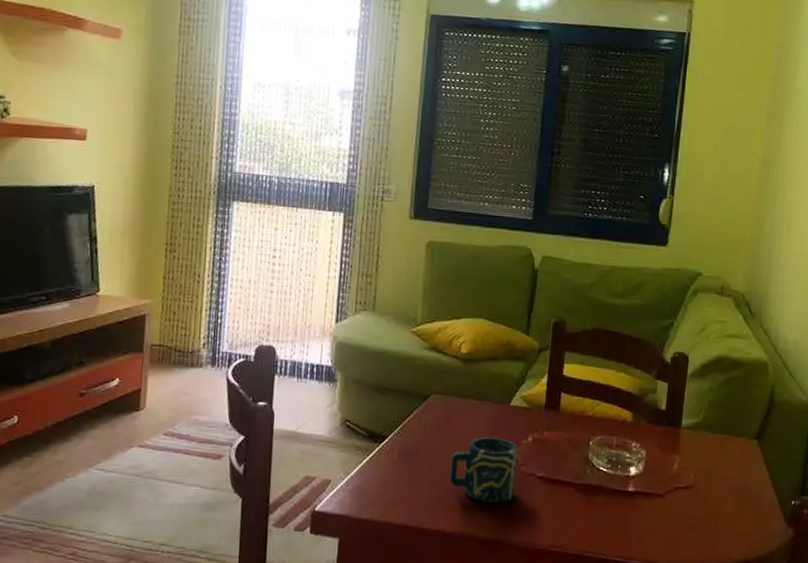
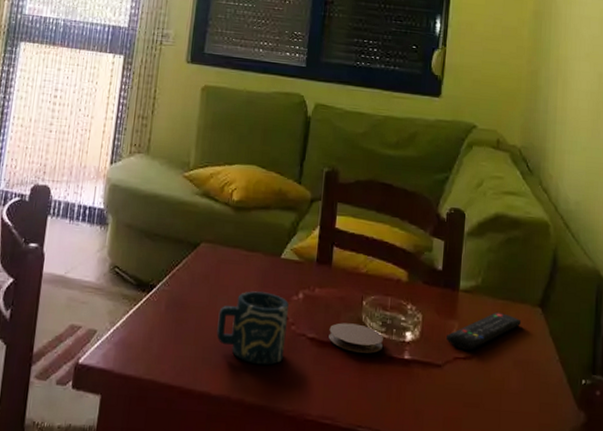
coaster: none [557,462,609,488] -> present [328,322,383,354]
remote control: none [667,445,739,481] -> present [445,311,522,350]

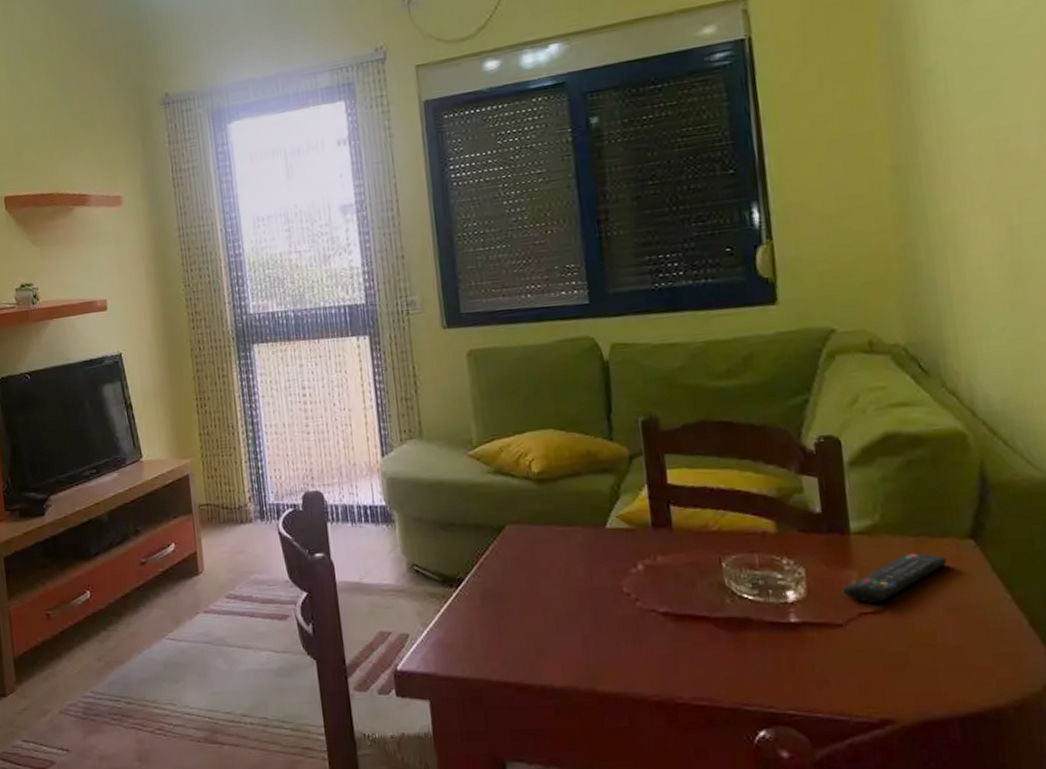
cup: present [216,291,289,366] -> none [544,568,634,650]
coaster: present [328,322,383,354] -> none [684,589,759,622]

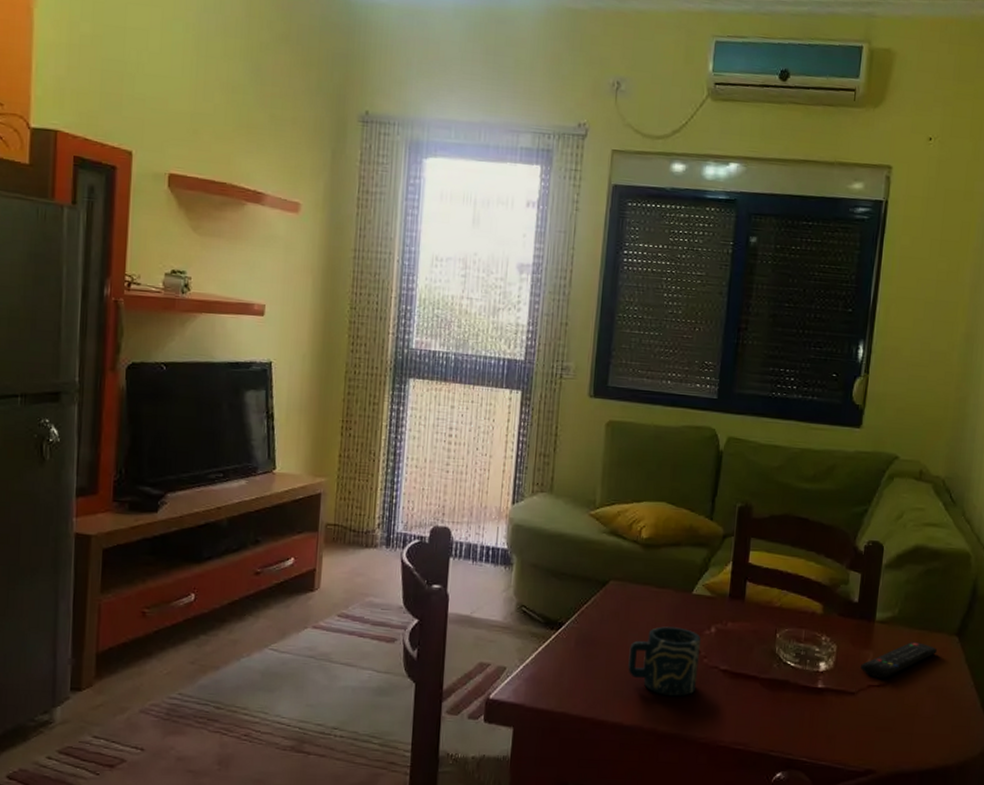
cup: none [544,568,634,650] -> present [628,626,701,697]

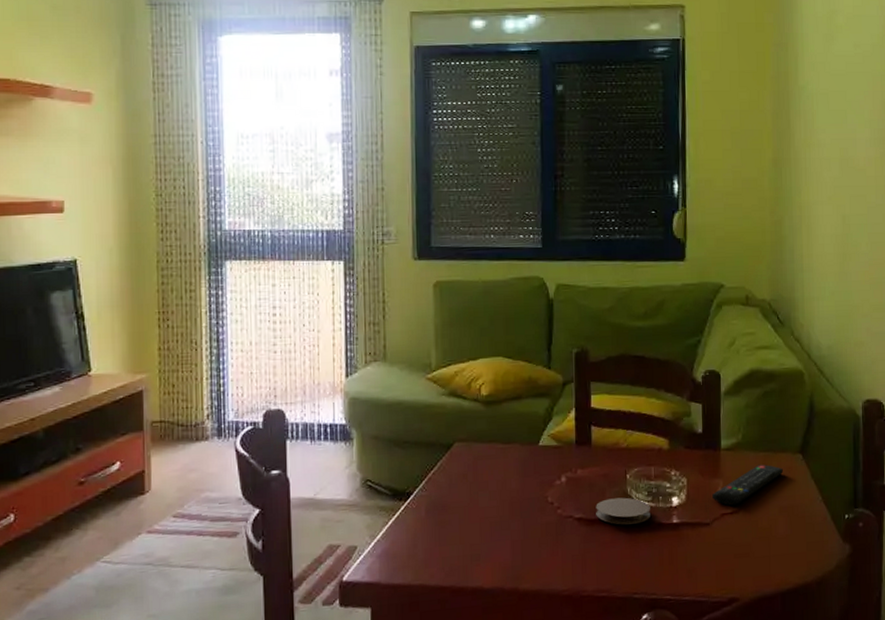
cup: present [628,626,701,697] -> none [482,481,553,553]
coaster: none [741,655,797,683] -> present [596,497,650,525]

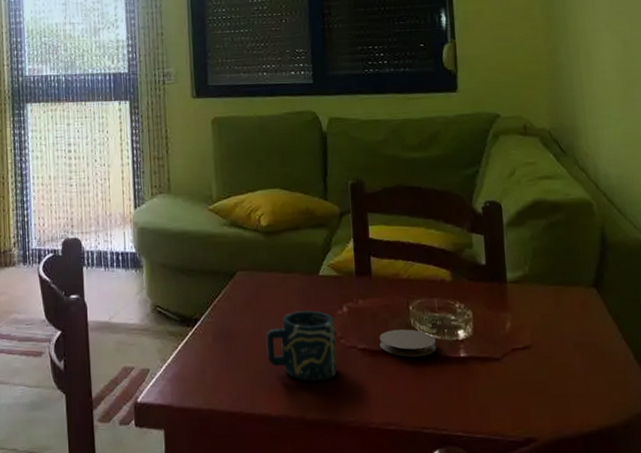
cup: none [482,481,553,553] -> present [266,310,338,382]
remote control: present [711,464,784,506] -> none [500,298,577,341]

